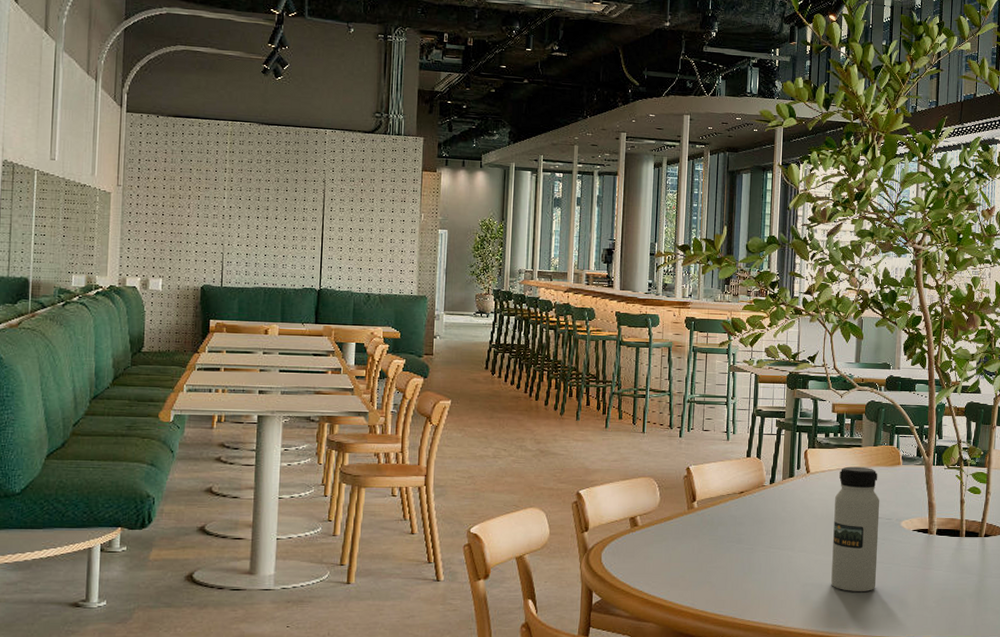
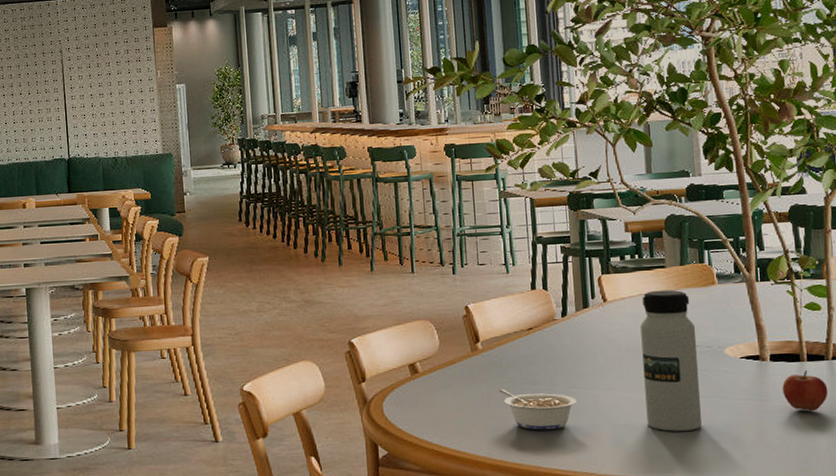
legume: none [707,546,774,585] -> present [498,389,577,430]
apple: none [943,545,978,580] -> present [782,370,828,412]

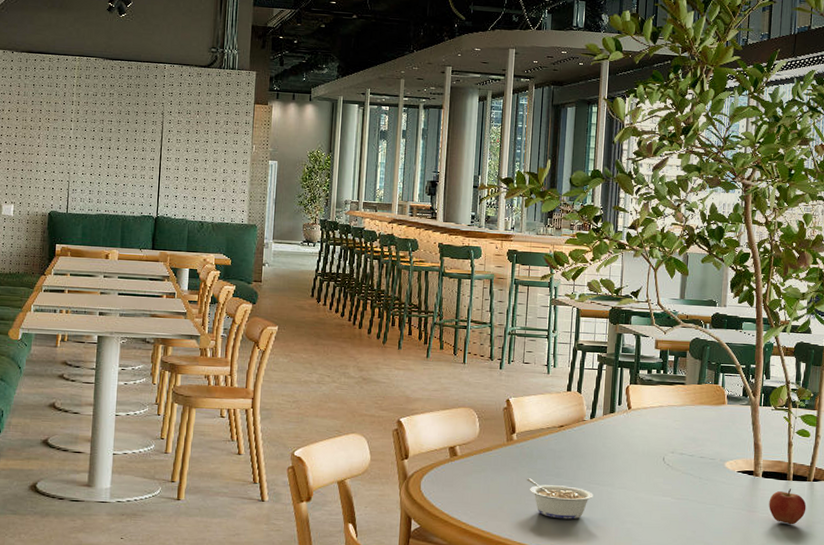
water bottle: present [640,290,702,431] -> none [651,404,704,532]

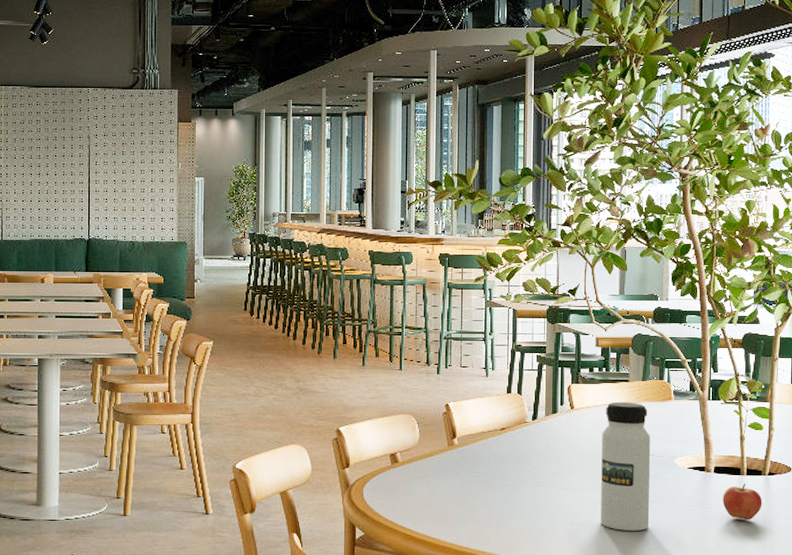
legume: present [526,478,593,519] -> none [469,482,539,522]
water bottle: none [651,404,704,532] -> present [600,402,651,531]

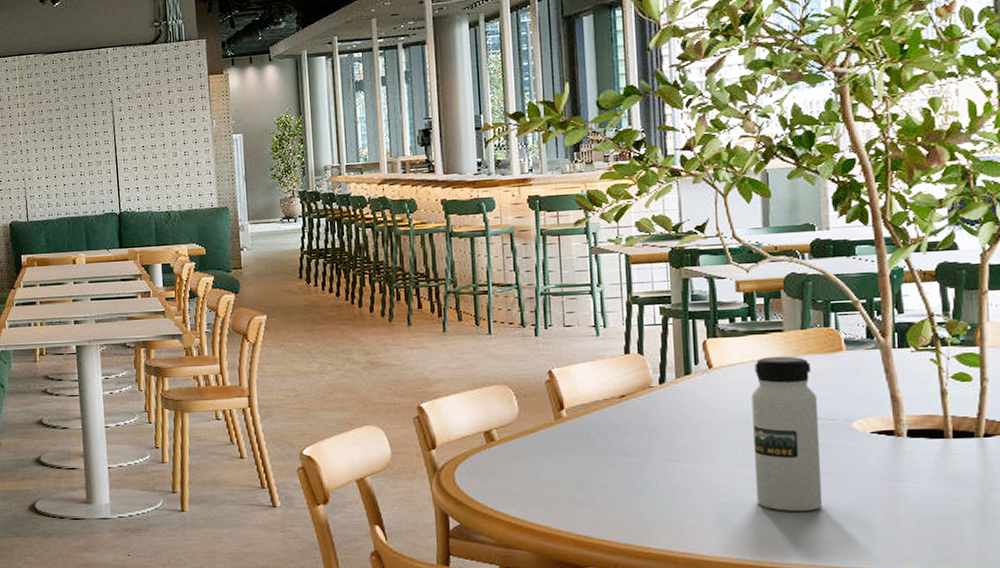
apple: present [723,483,762,521] -> none [921,448,978,494]

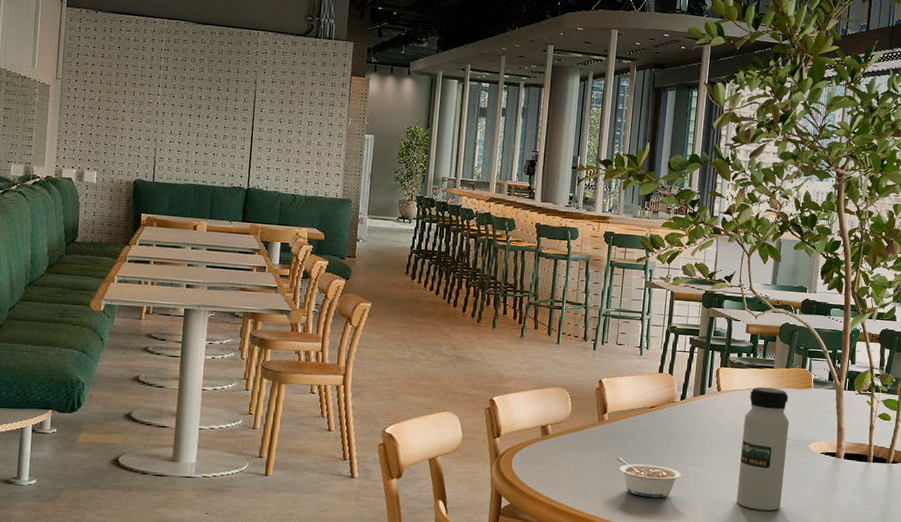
legume: none [584,460,675,505] -> present [616,457,681,498]

